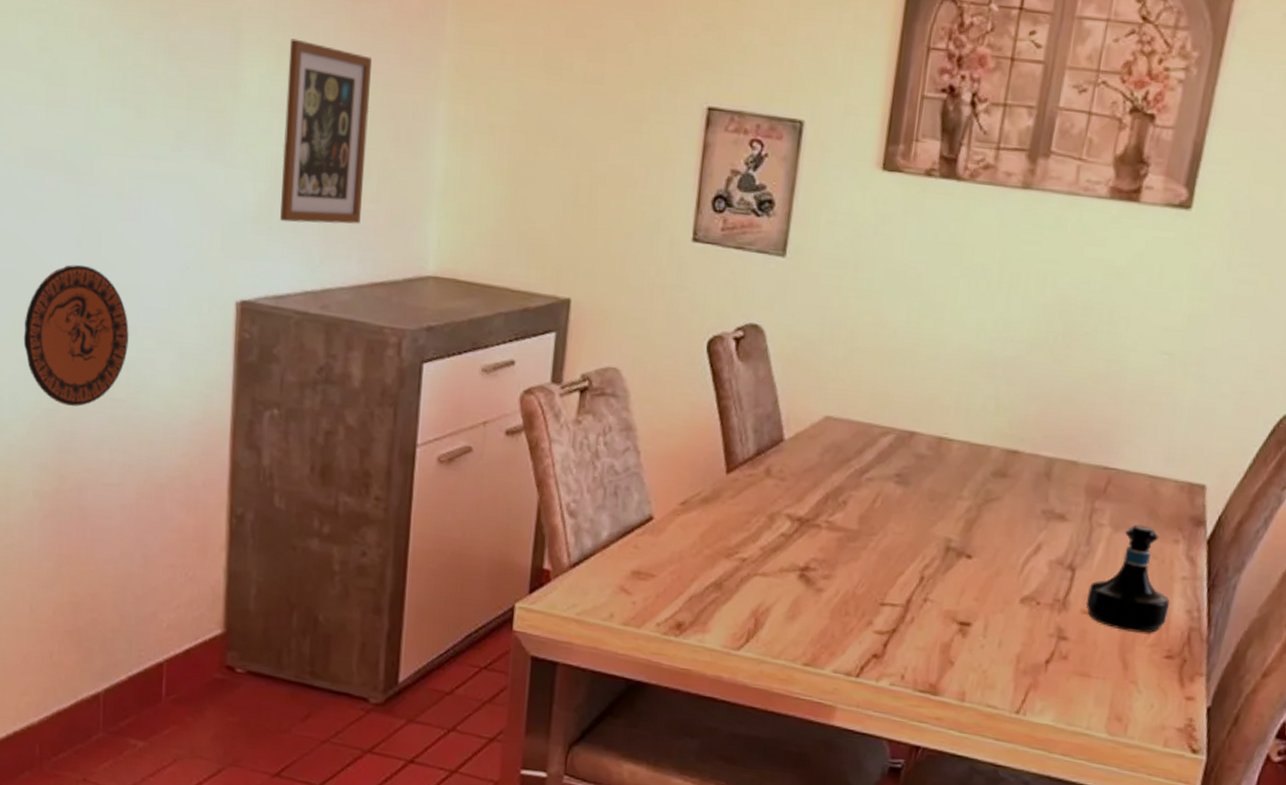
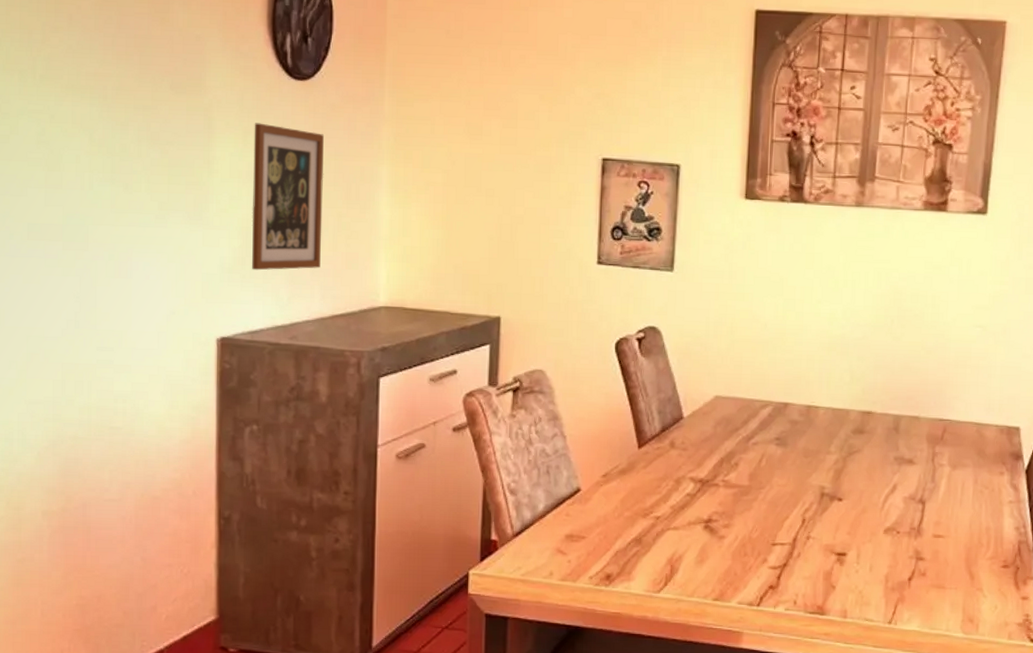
decorative plate: present [23,264,129,407] -> none [30,317,124,436]
tequila bottle: present [1085,524,1170,633] -> none [936,463,1002,549]

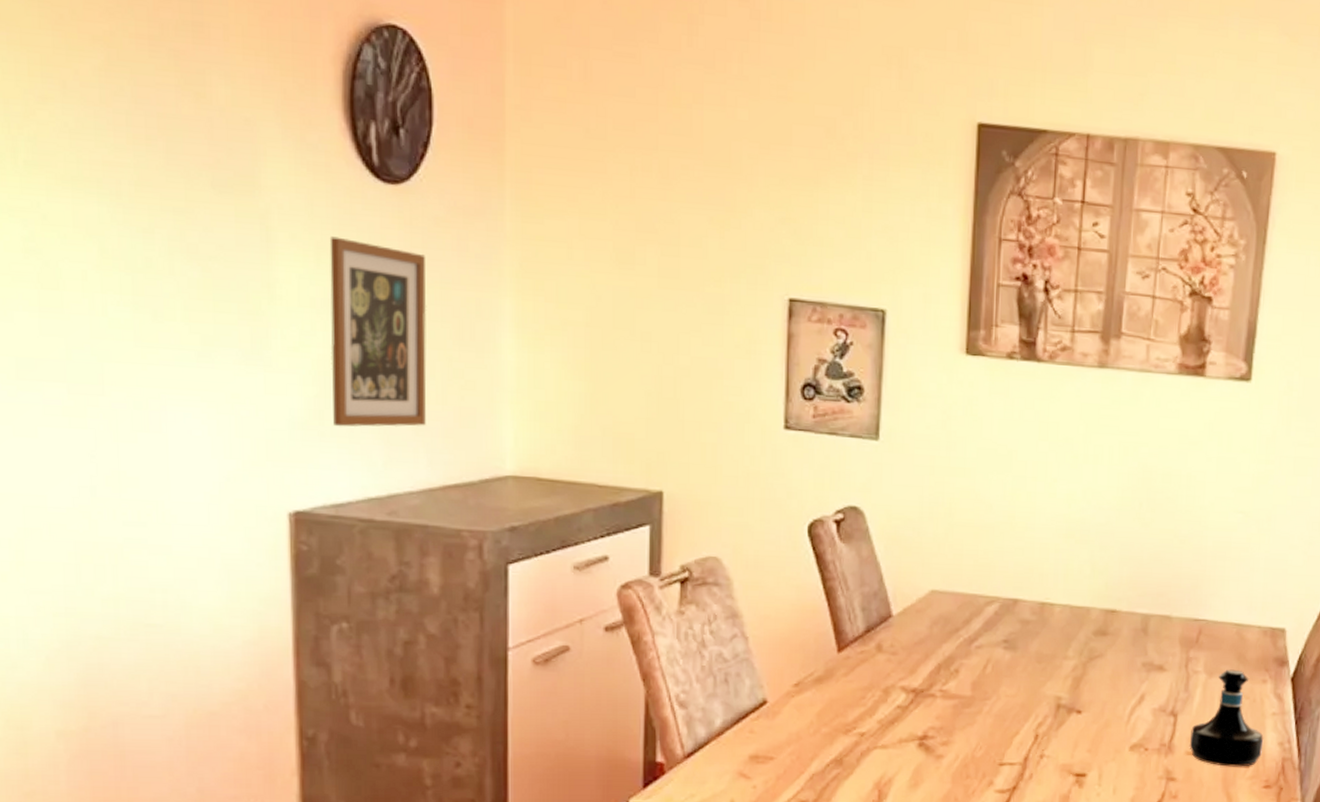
tequila bottle: none [936,463,1002,549] -> present [1189,669,1264,767]

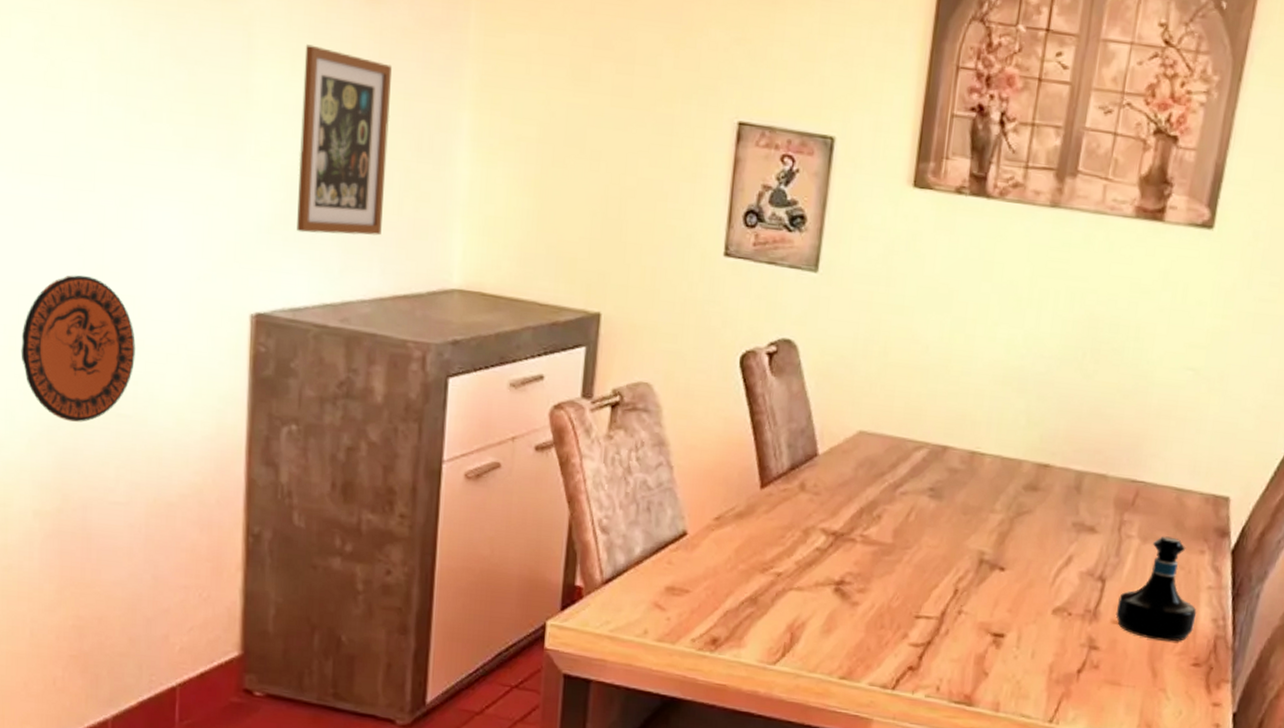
decorative plate: none [30,482,162,636] -> present [20,275,136,422]

